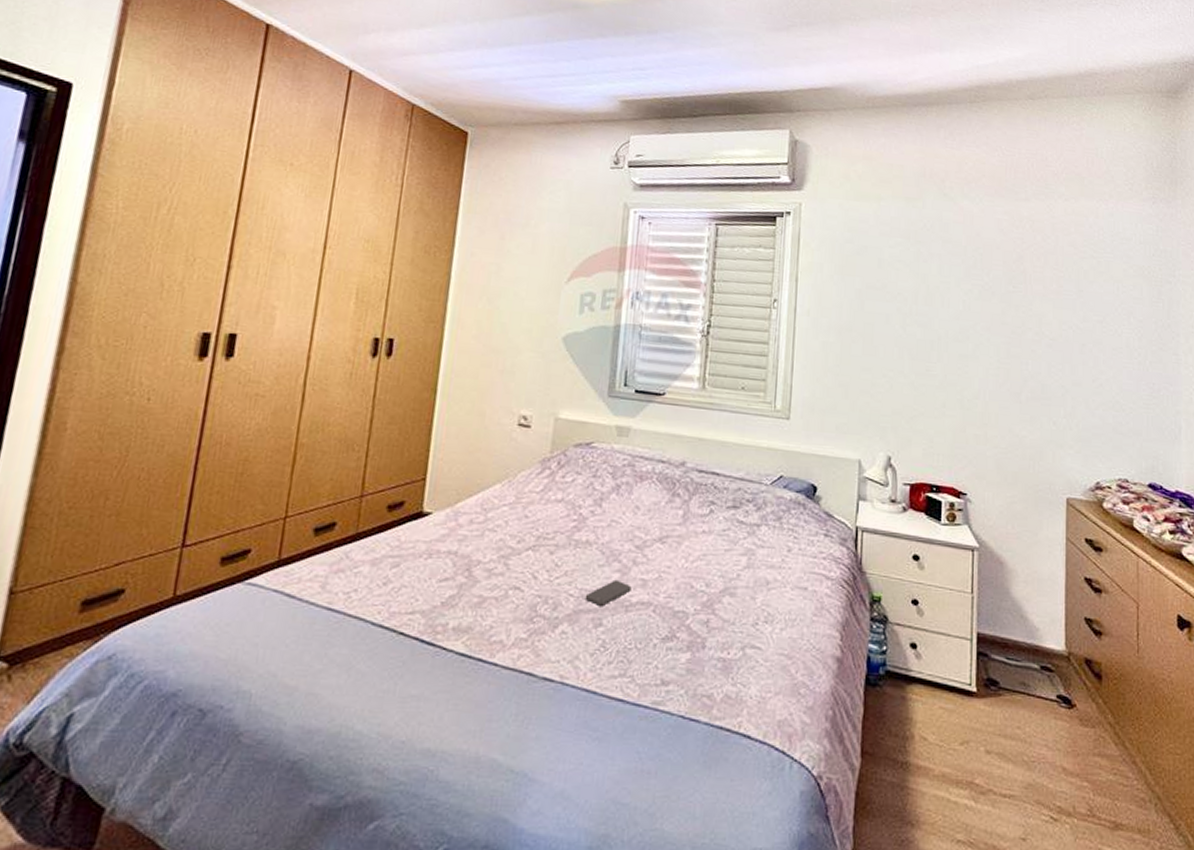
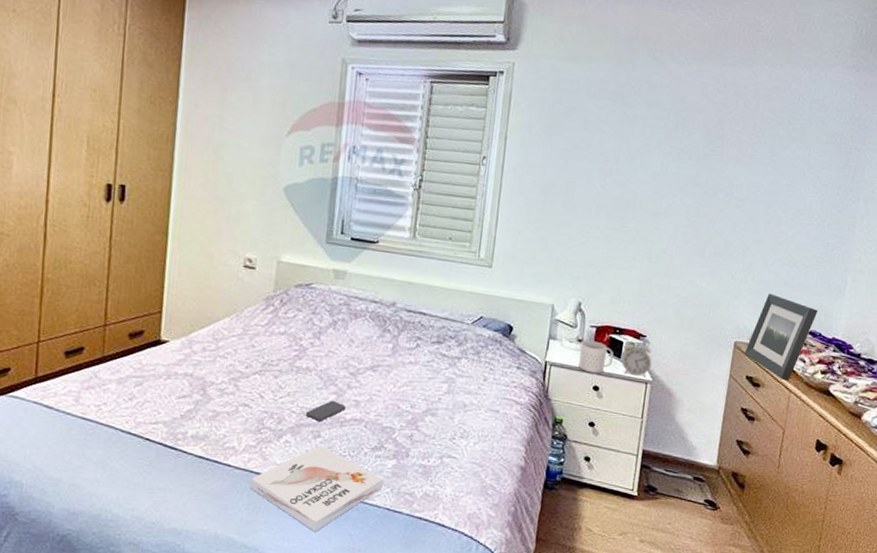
book: none [519,636,677,749] -> present [250,445,384,532]
mug: none [893,500,933,540] -> present [578,340,614,374]
alarm clock: none [940,497,976,542] -> present [620,338,652,377]
picture frame: none [1079,441,1154,545] -> present [744,293,818,382]

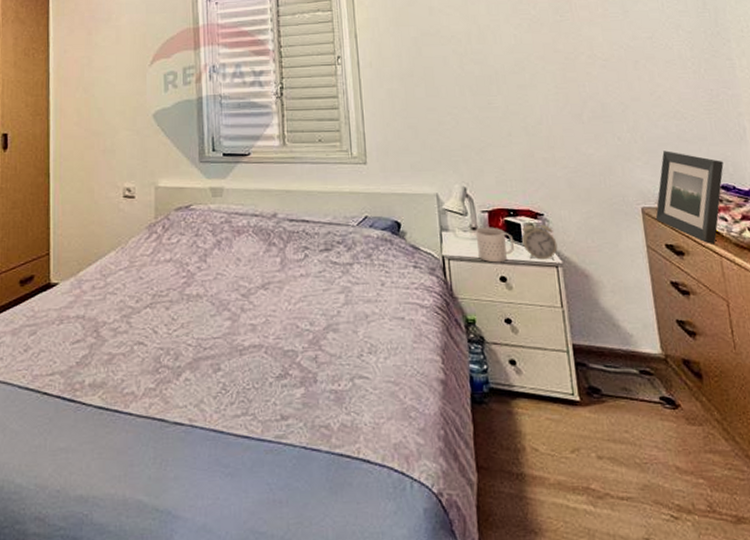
book: present [250,445,384,532] -> none [155,380,295,484]
smartphone: present [305,400,346,421] -> none [202,327,243,352]

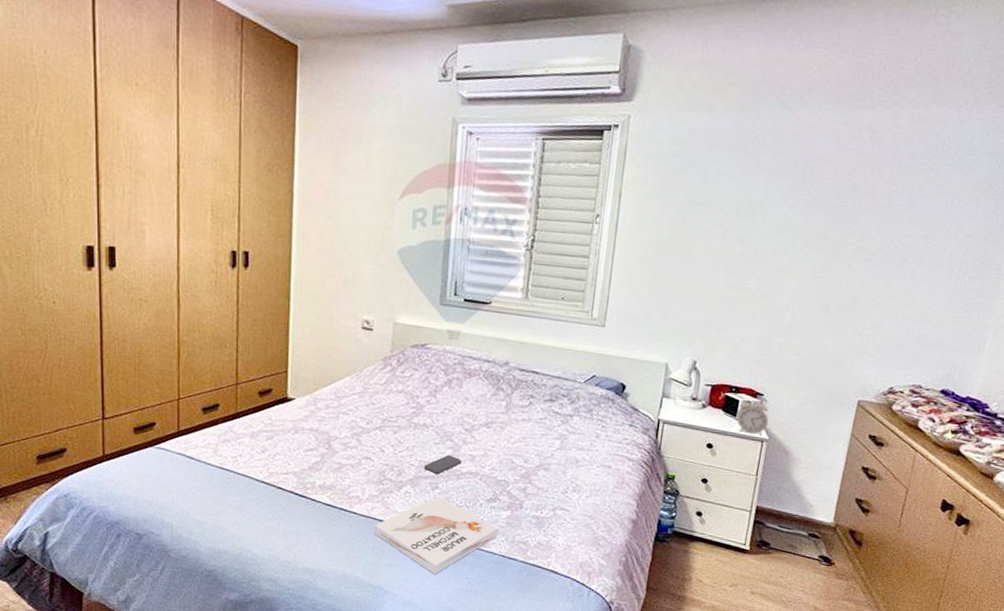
book: none [155,380,295,484] -> present [374,496,499,575]
smartphone: none [202,327,243,352] -> present [423,454,462,474]
mug: present [475,227,515,263] -> none [692,398,729,432]
picture frame: present [655,150,724,246] -> none [868,351,952,442]

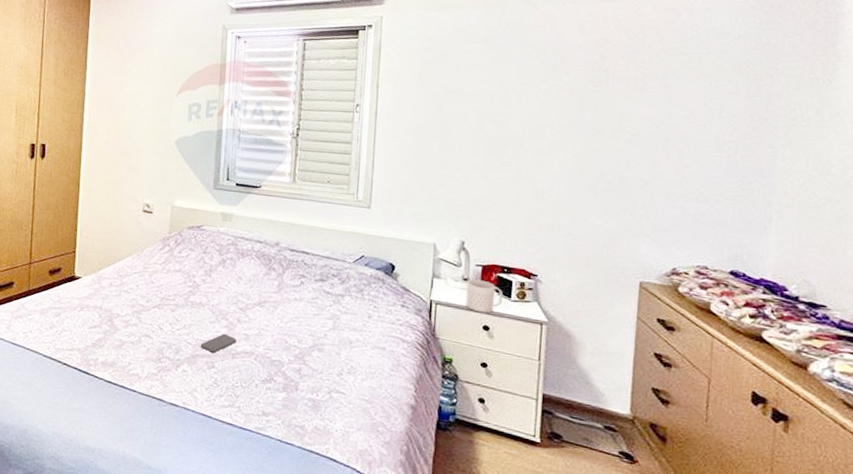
book: present [374,496,499,575] -> none [153,376,275,458]
mug: none [692,398,729,432] -> present [465,279,503,313]
alarm clock: present [735,397,769,435] -> none [510,278,546,317]

